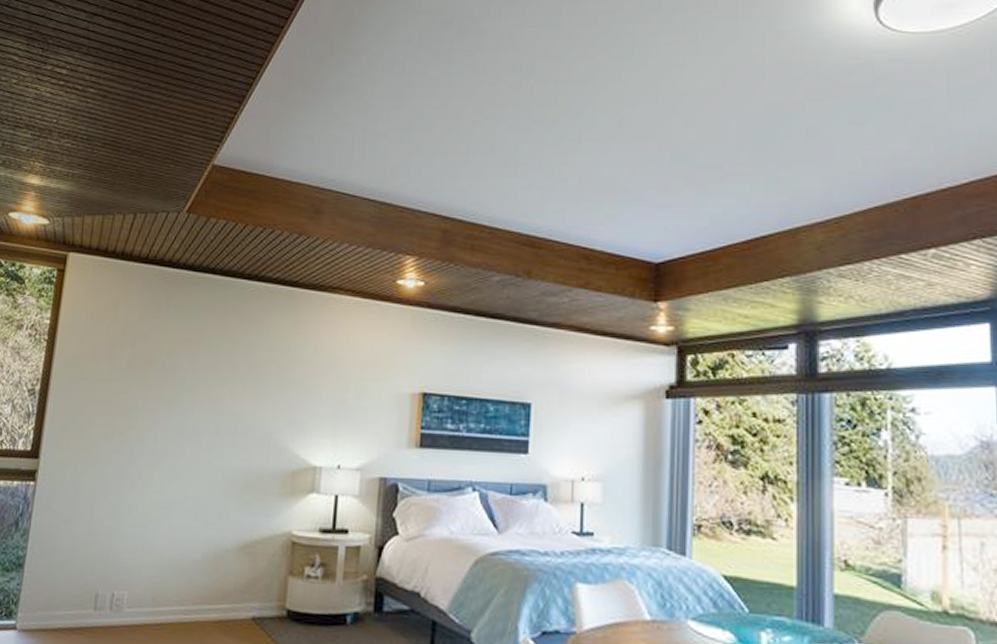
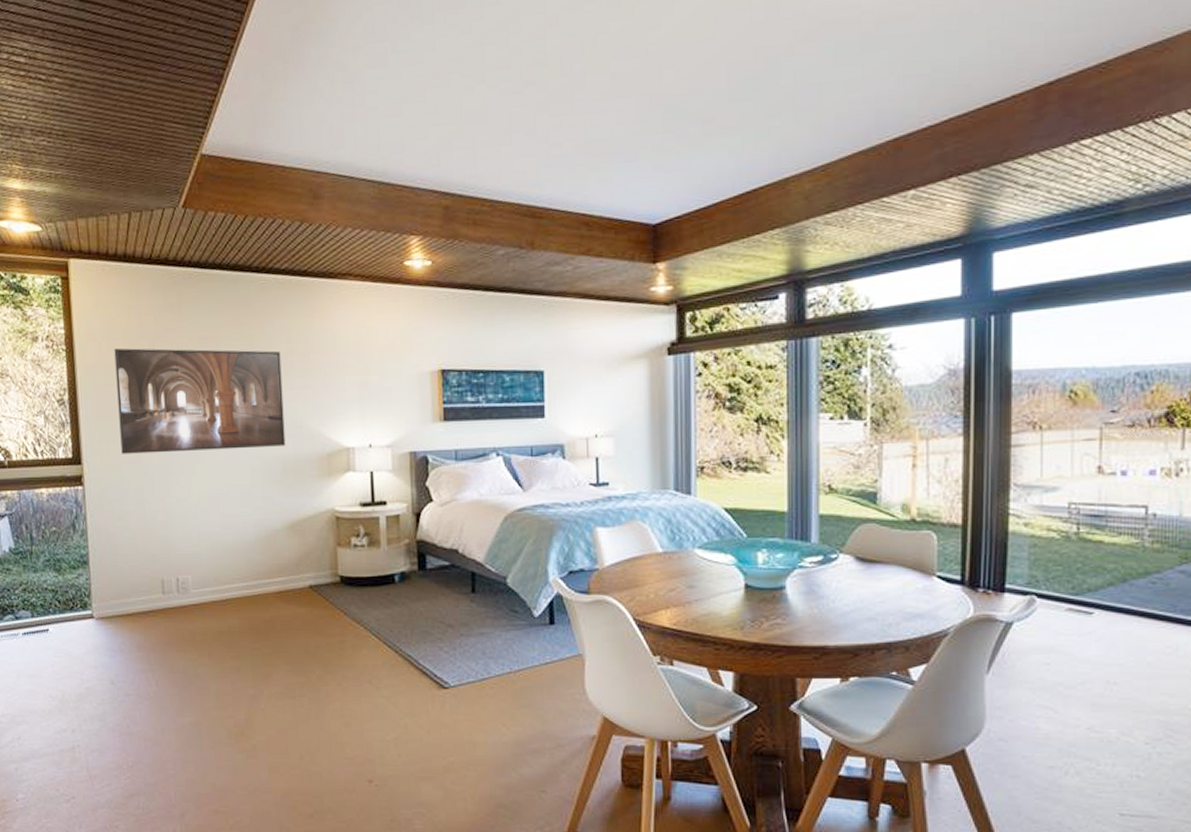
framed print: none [81,343,260,459] -> present [114,348,286,454]

